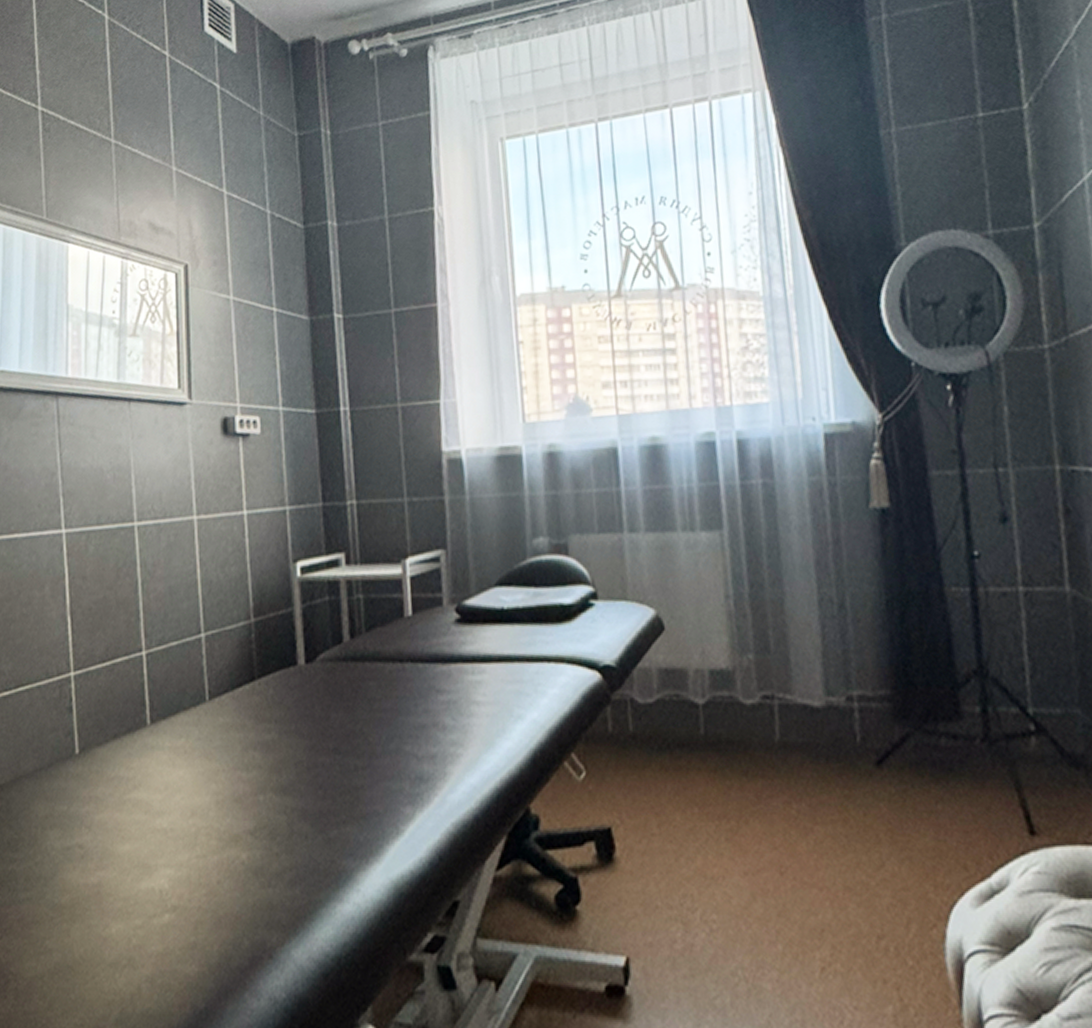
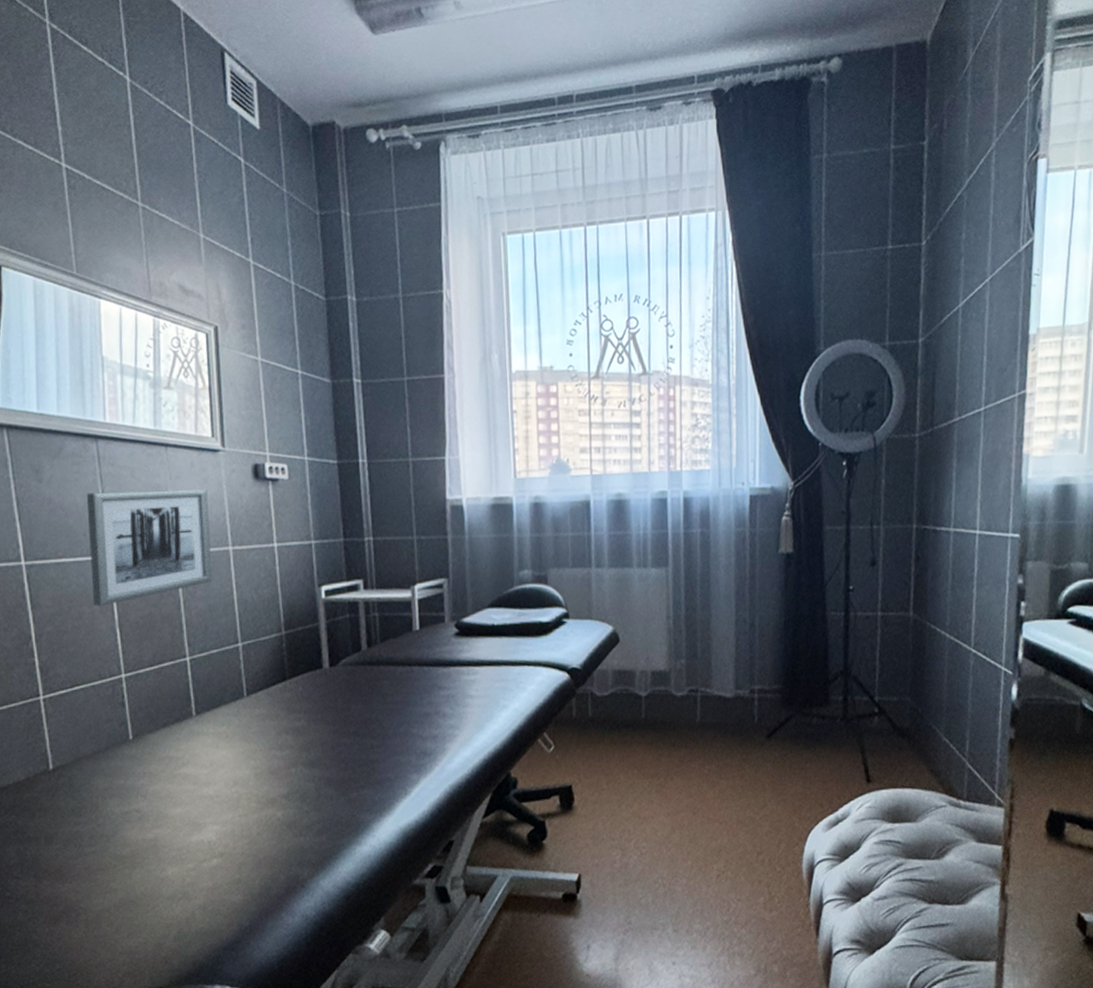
wall art: none [43,448,173,590] -> present [86,489,212,607]

